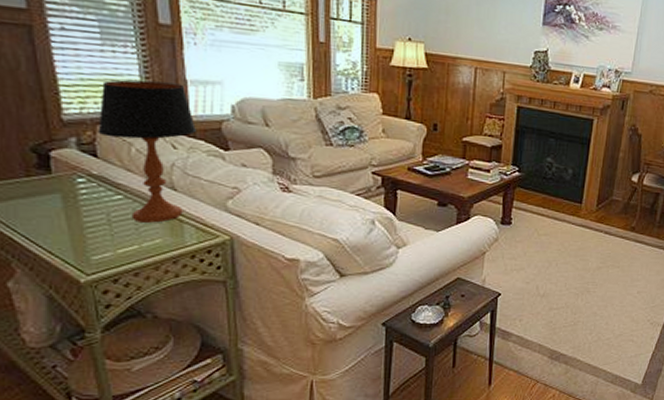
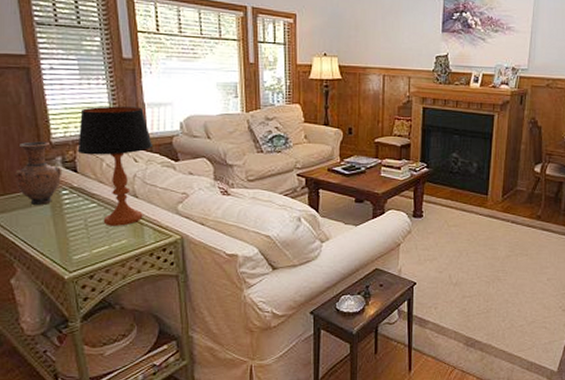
vase: none [11,117,78,194] -> present [14,141,63,205]

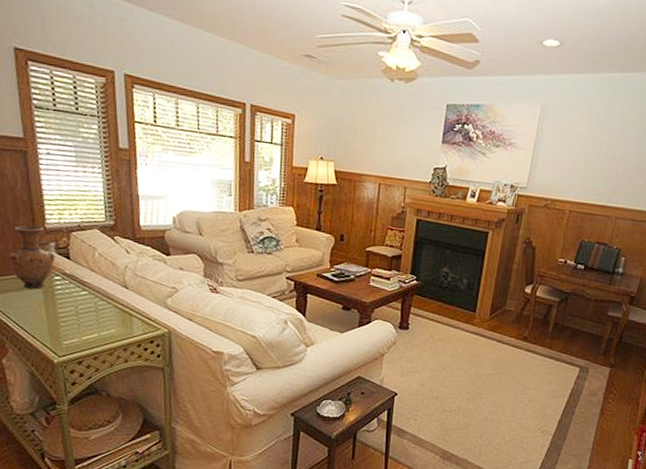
table lamp: present [77,106,152,226] -> none [71,195,145,316]

